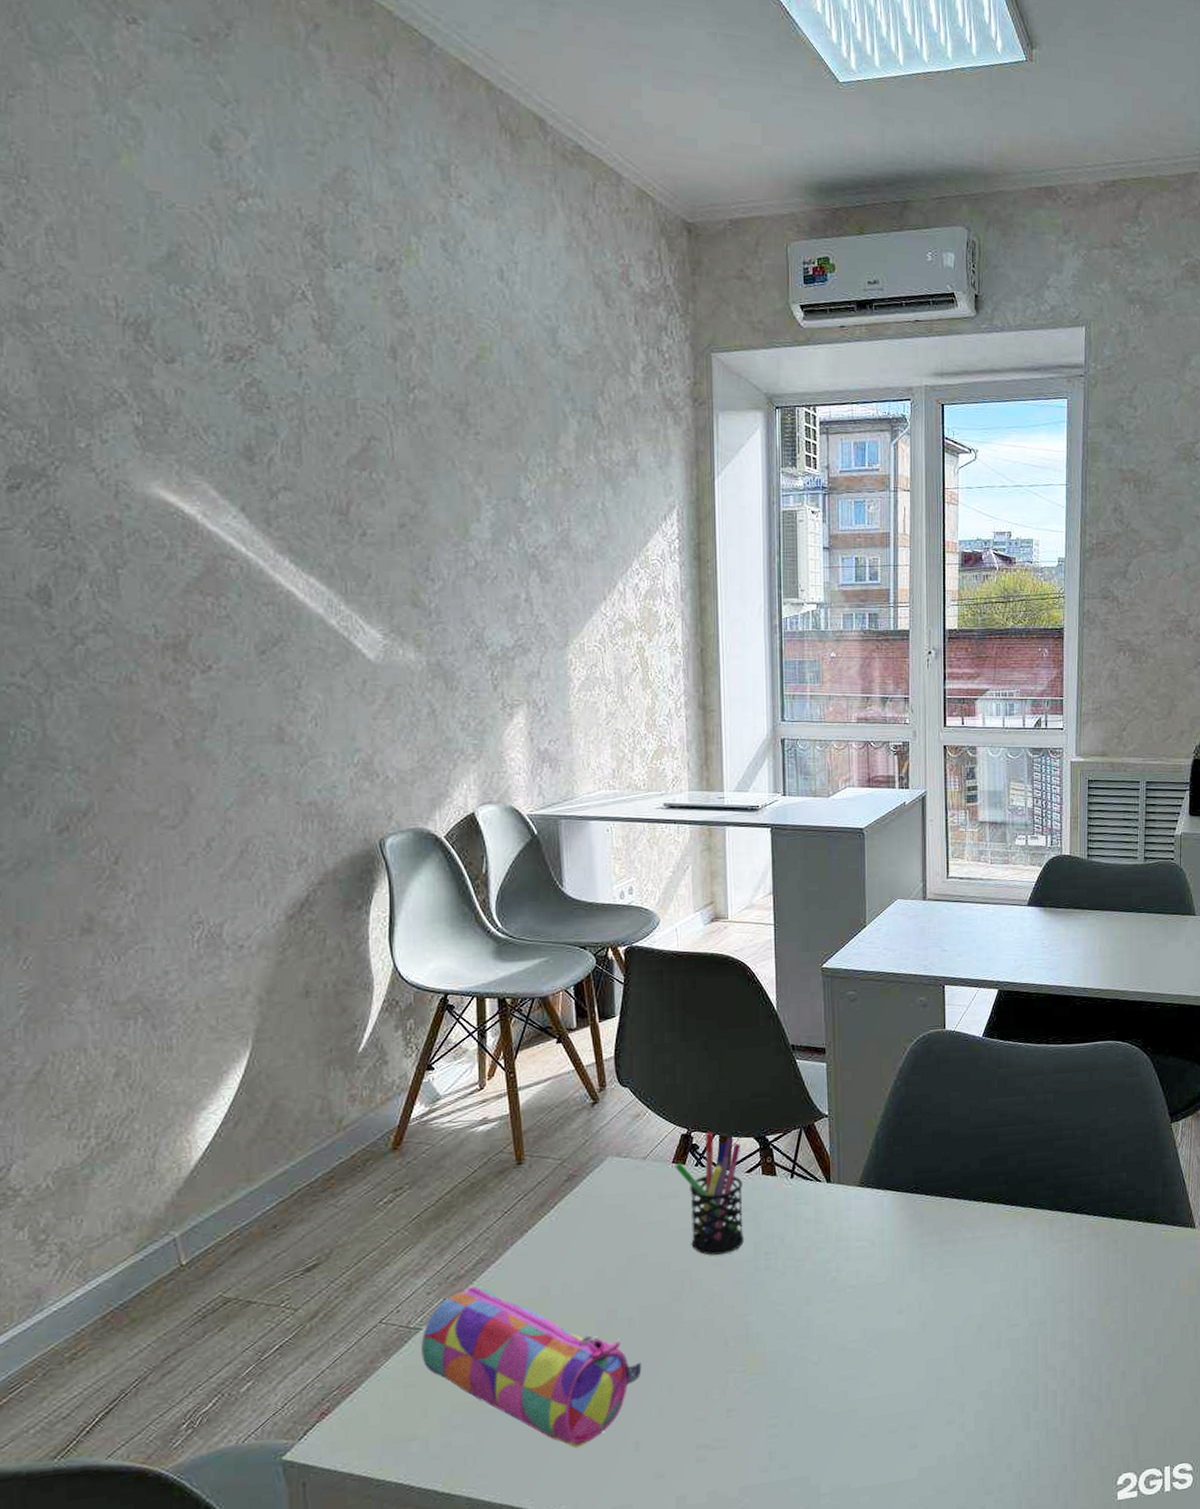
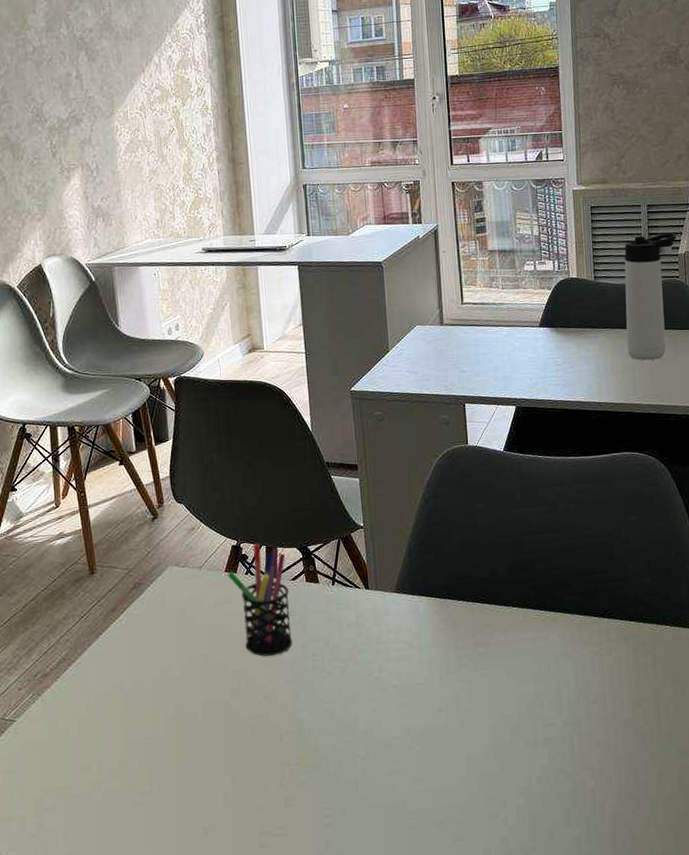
pencil case: present [421,1286,642,1448] -> none [15,683,207,831]
thermos bottle: none [1117,812,1174,945] -> present [624,232,677,361]

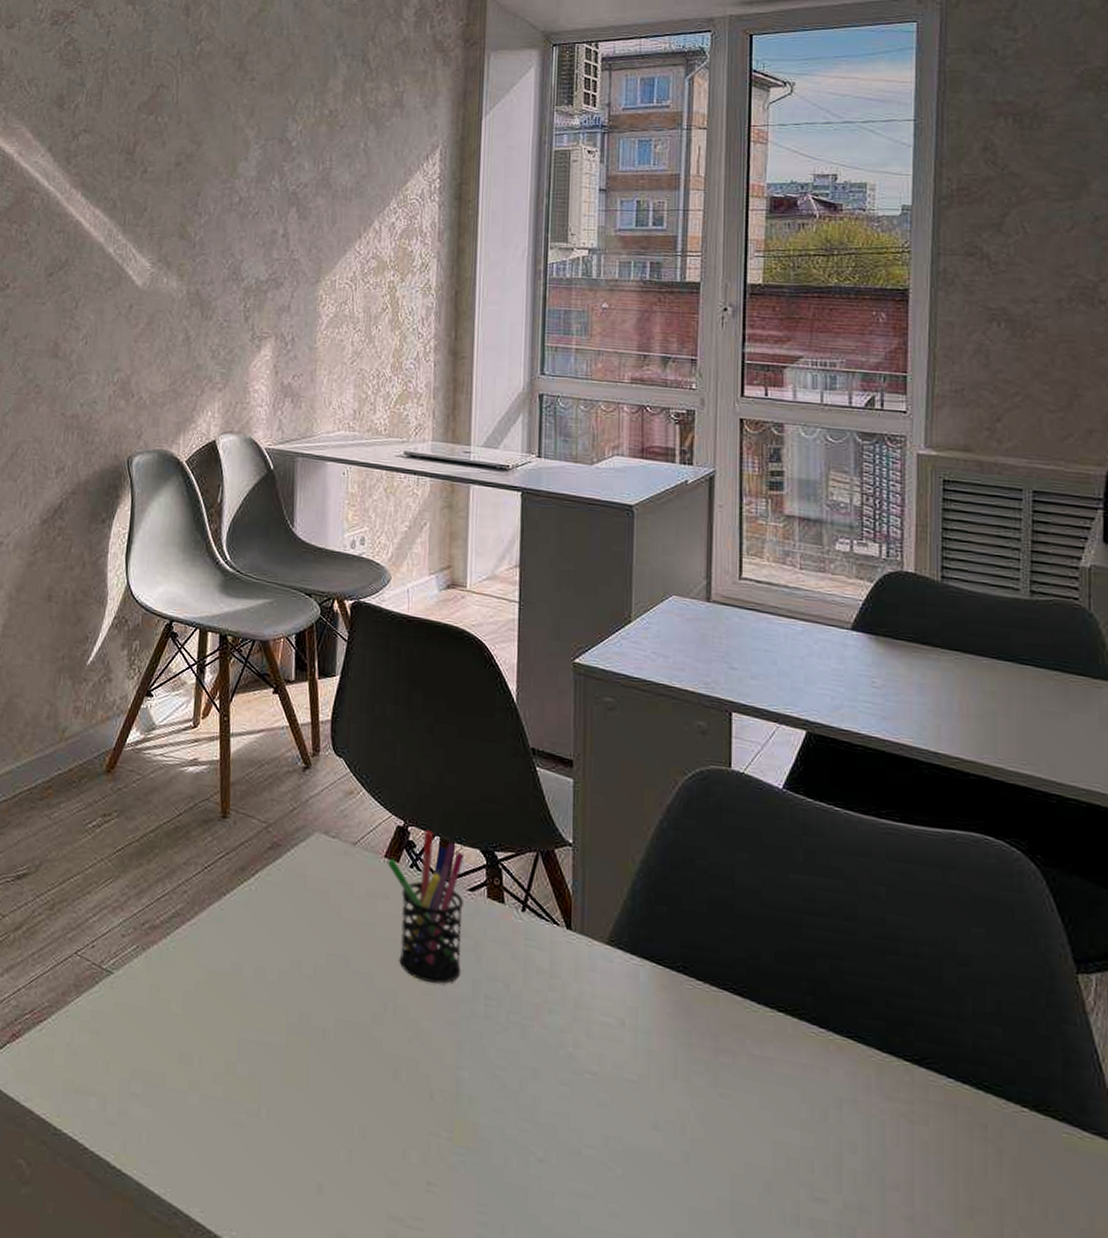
thermos bottle: present [624,232,677,361] -> none [986,531,1079,711]

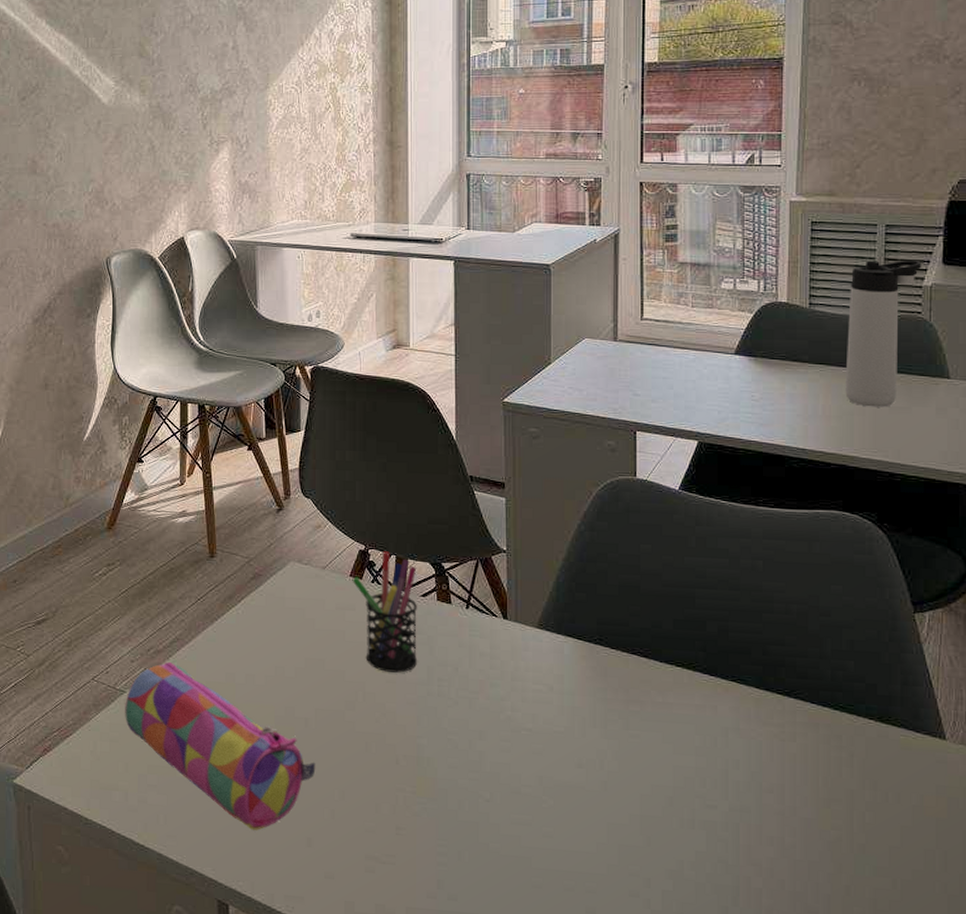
pencil case: none [110,940,333,1167] -> present [125,661,316,830]
thermos bottle: none [986,531,1079,711] -> present [845,259,922,408]

